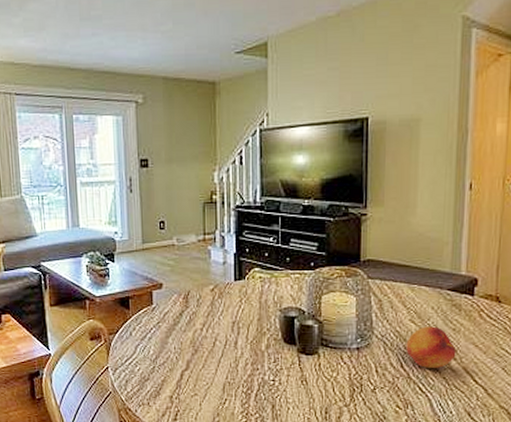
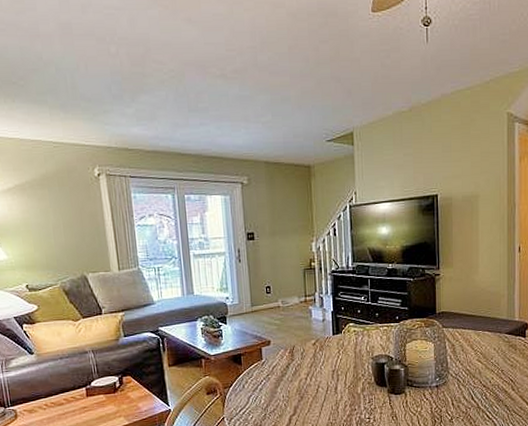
fruit: present [406,326,456,369] -> none [475,364,514,399]

